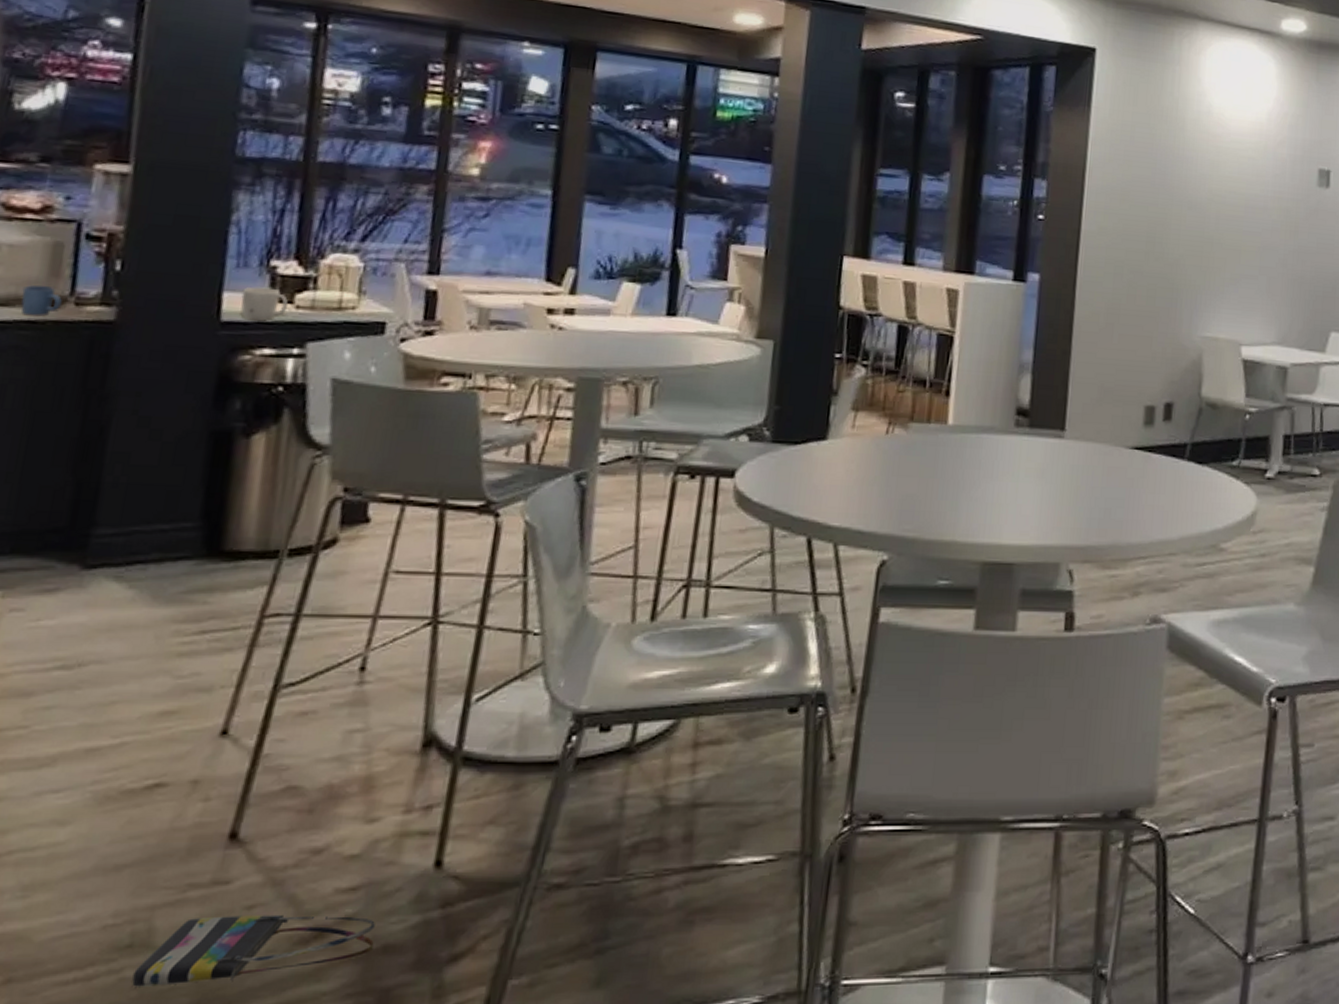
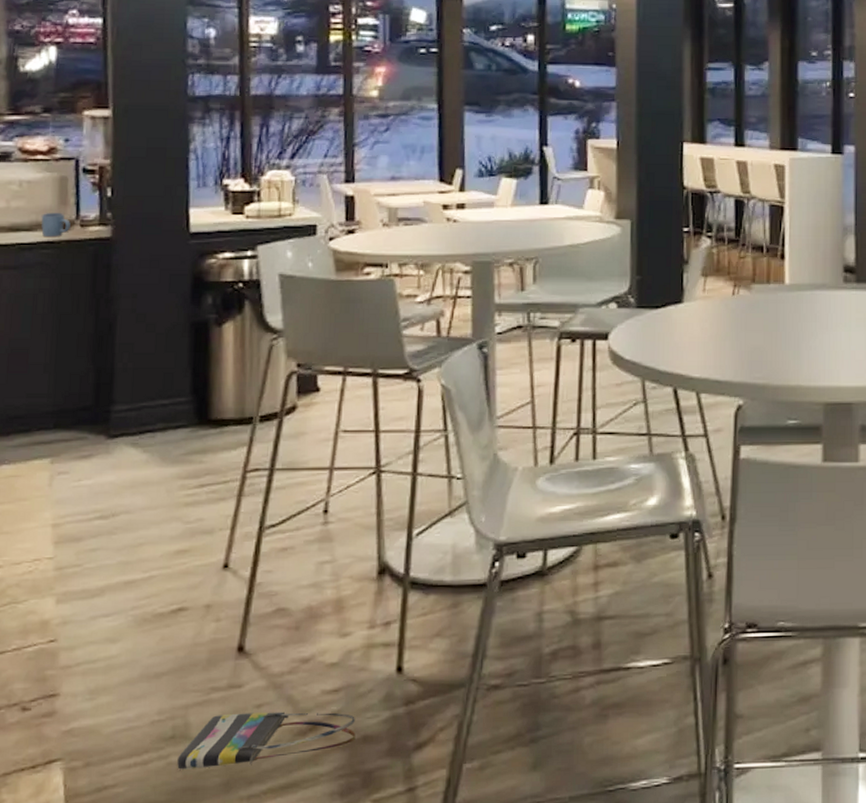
mug: present [240,286,288,322] -> none [204,202,239,231]

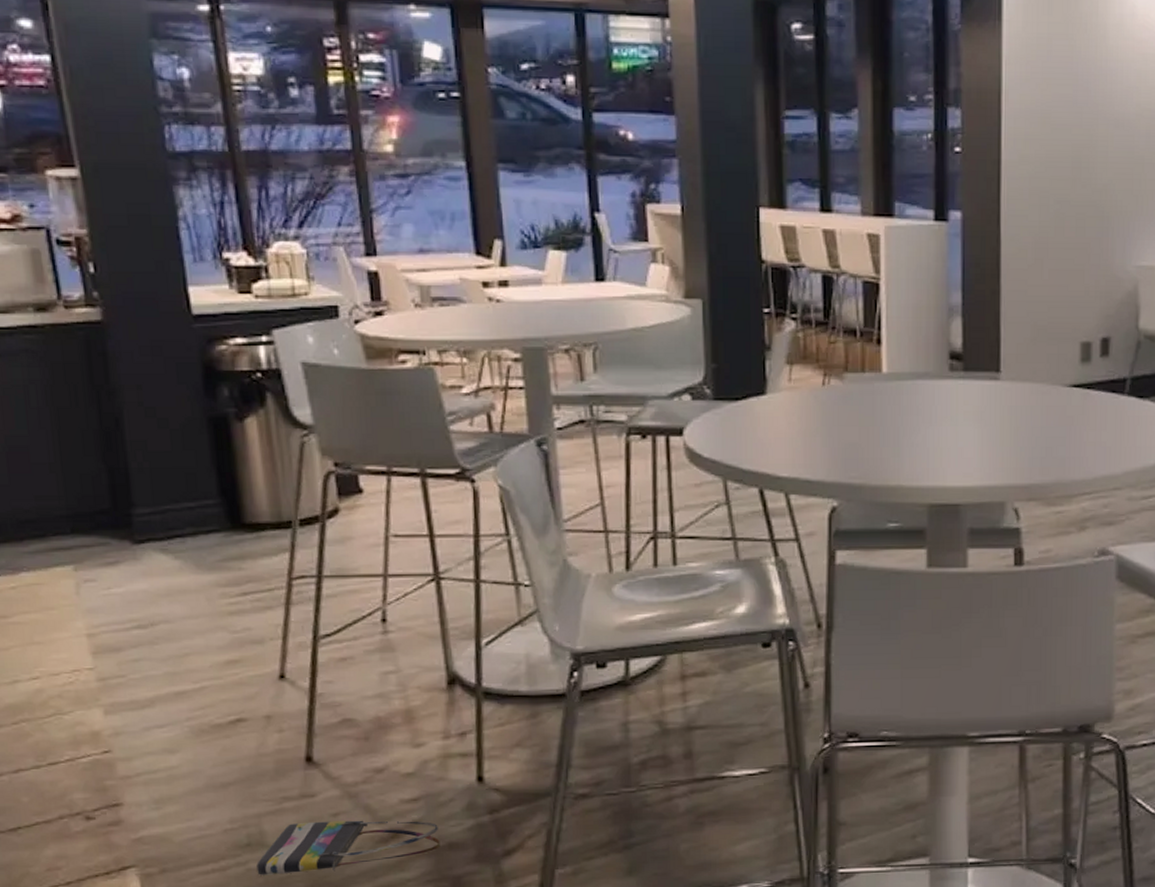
mug: present [41,213,71,239] -> none [16,292,53,322]

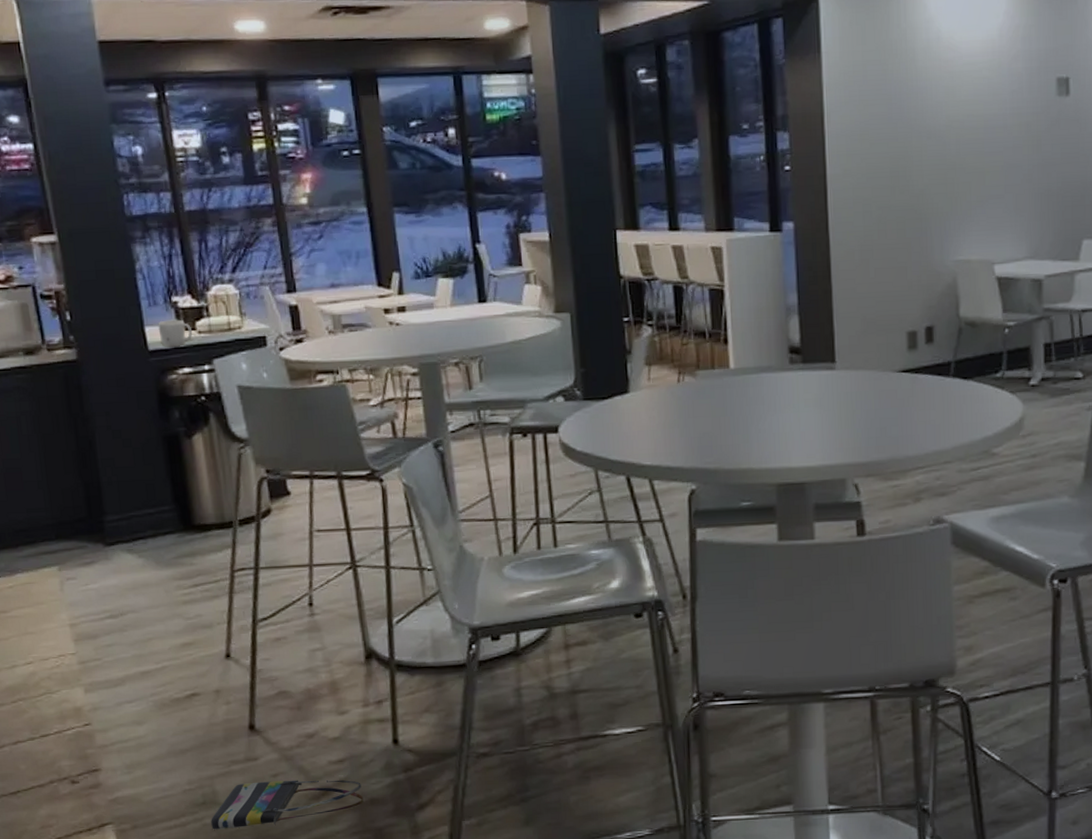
mug: none [204,279,247,313] -> present [158,319,192,348]

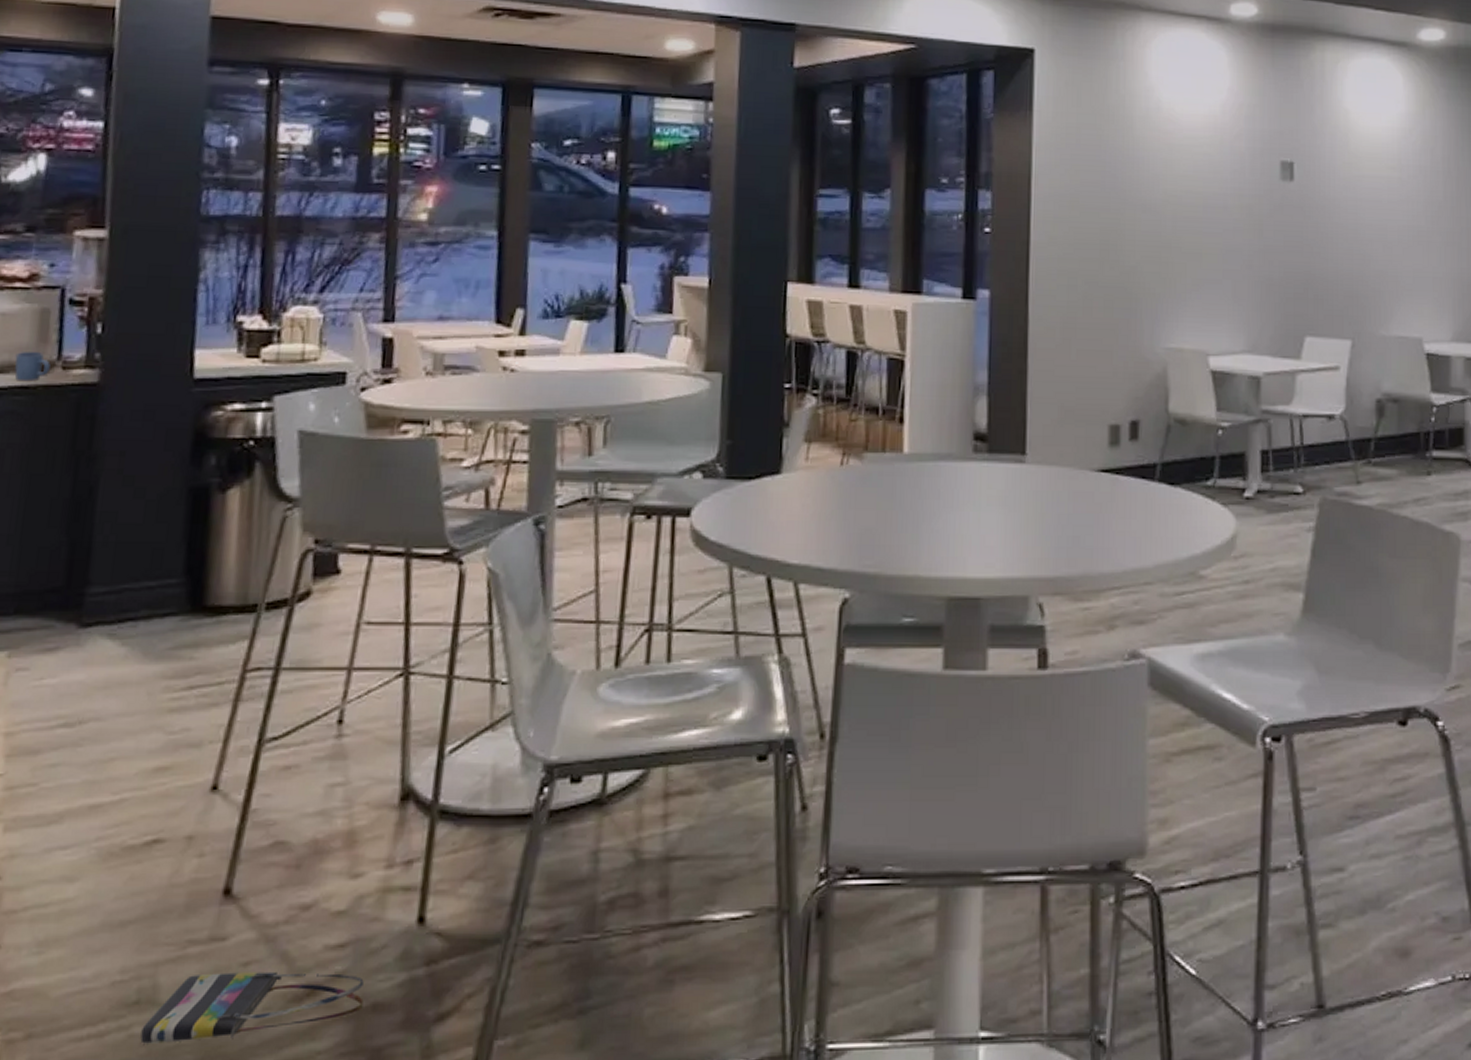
mug: none [10,339,39,364] -> present [14,352,51,383]
mug: present [158,319,192,348] -> none [211,343,254,378]

